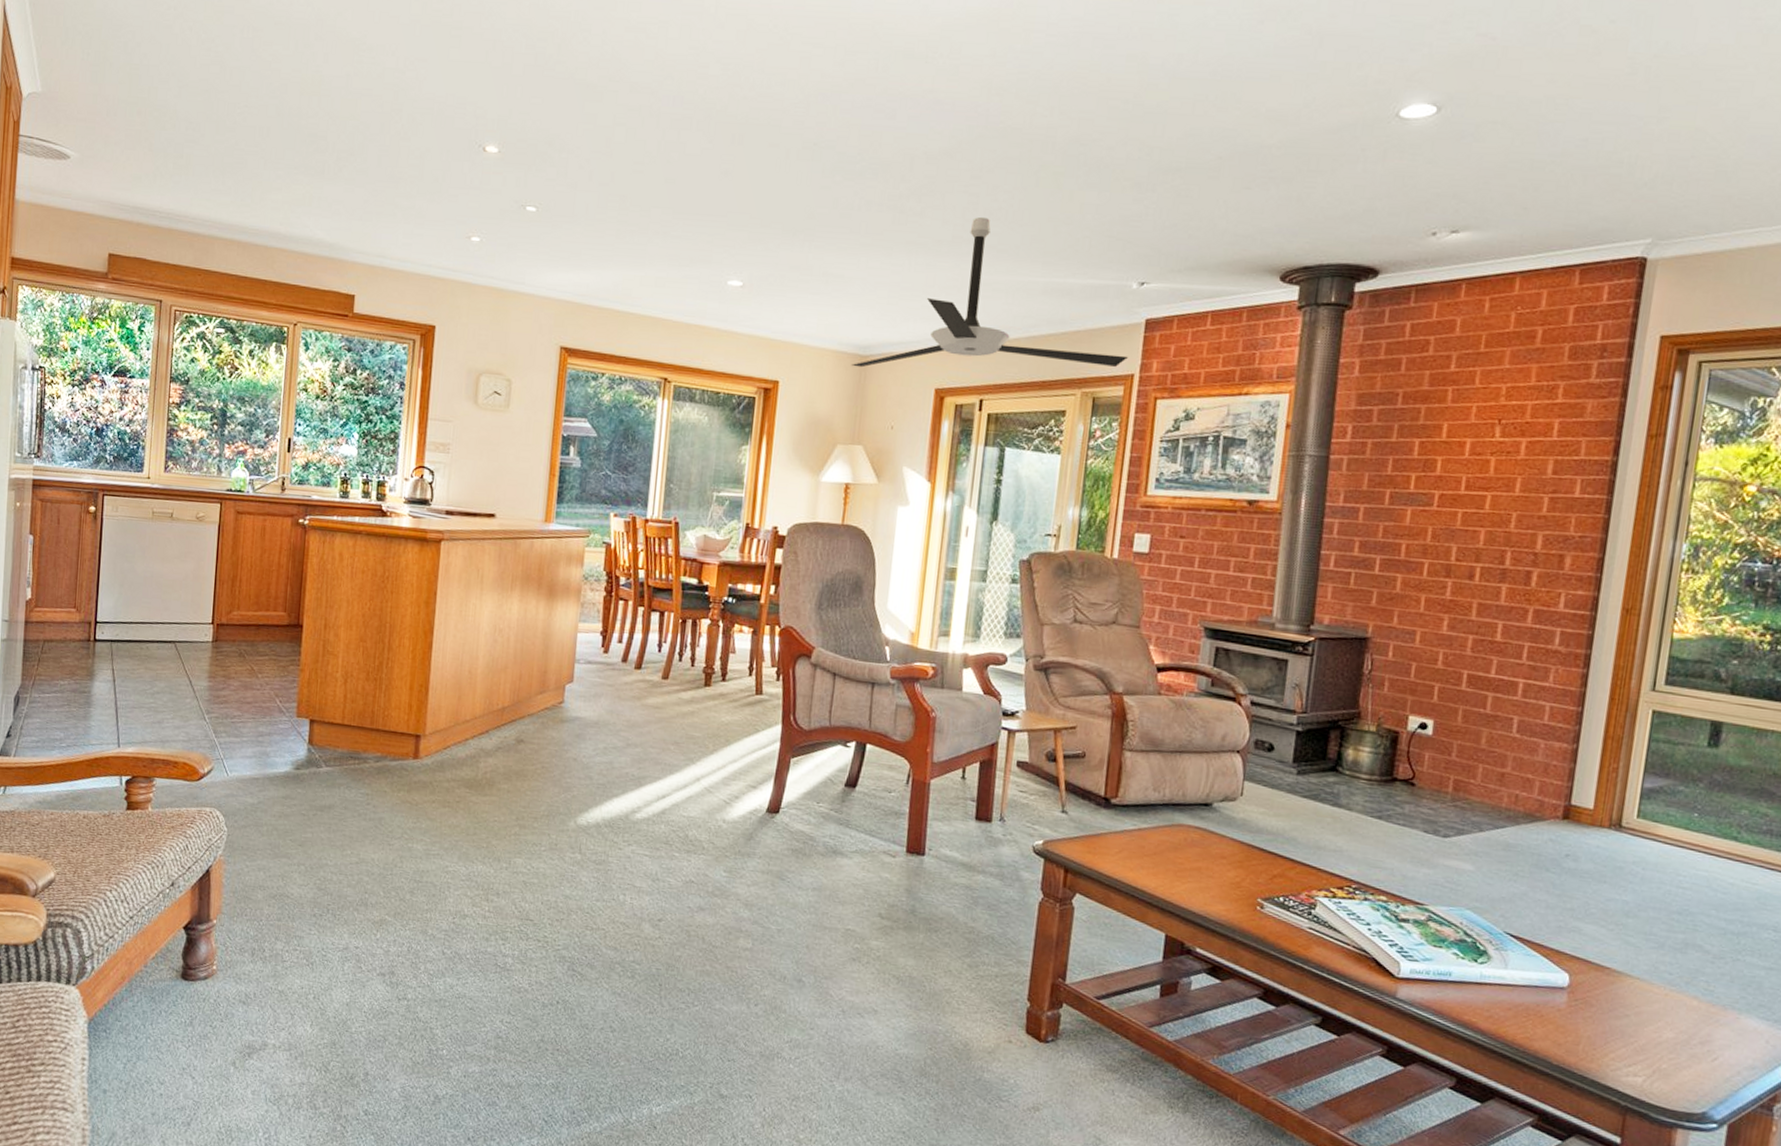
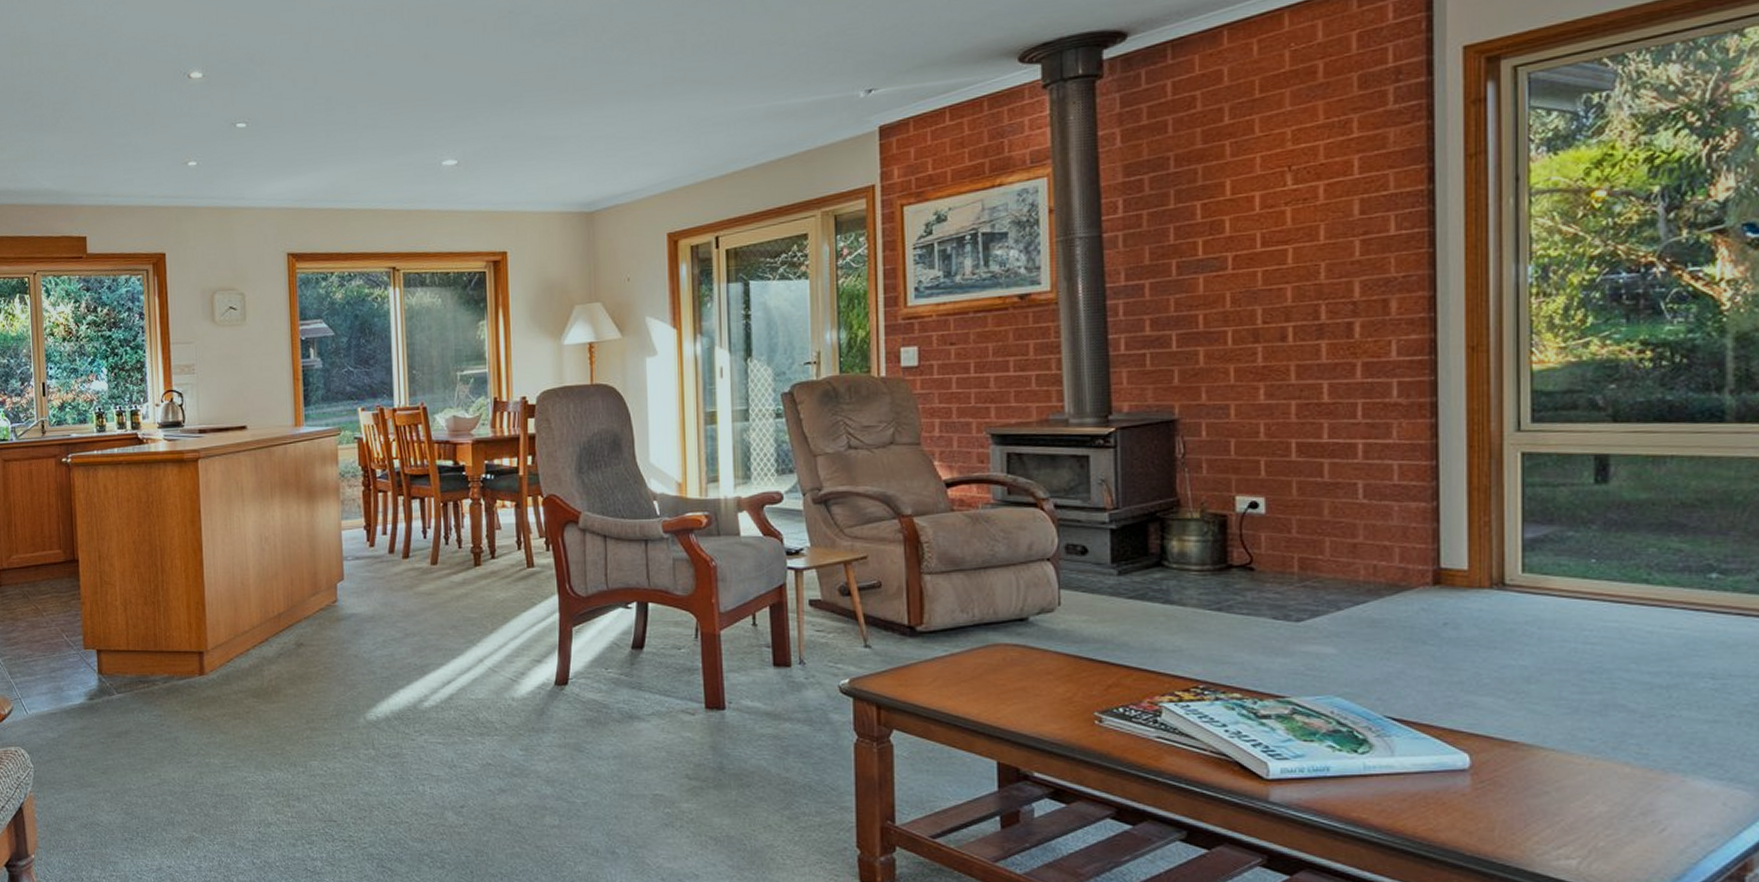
ceiling fan: present [852,216,1128,368] -> none [578,52,866,225]

